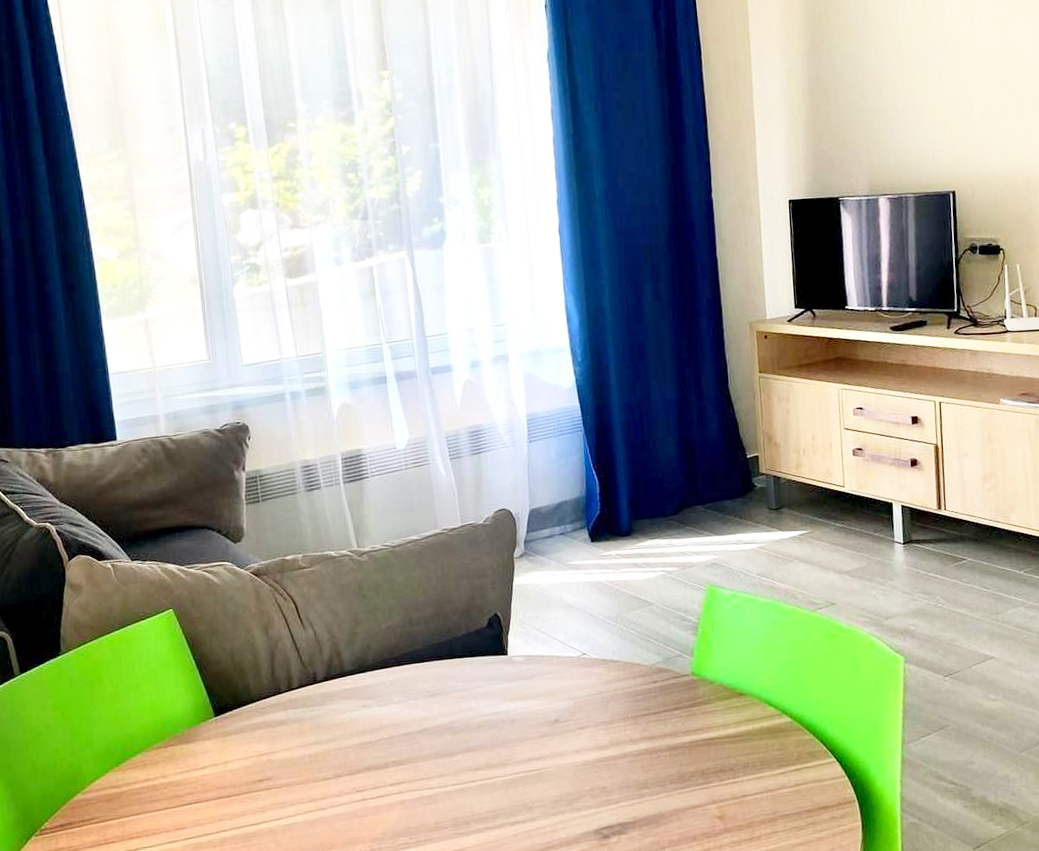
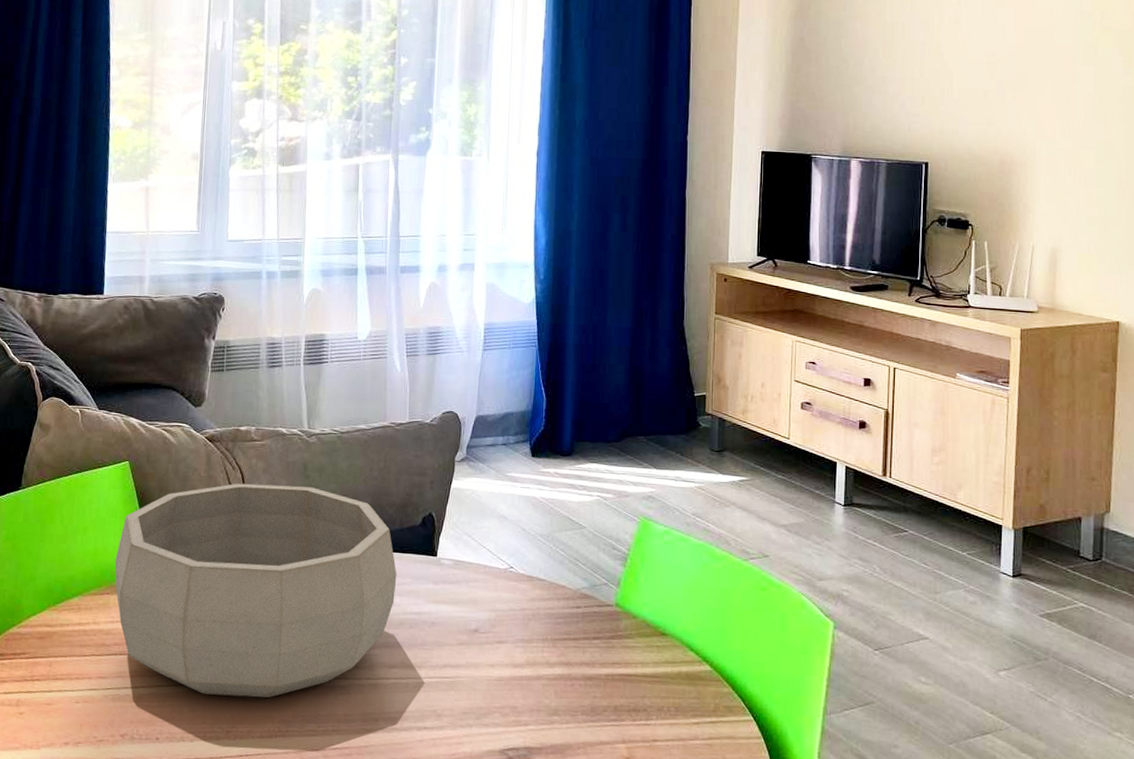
decorative bowl: none [174,606,471,827] -> present [114,483,397,698]

